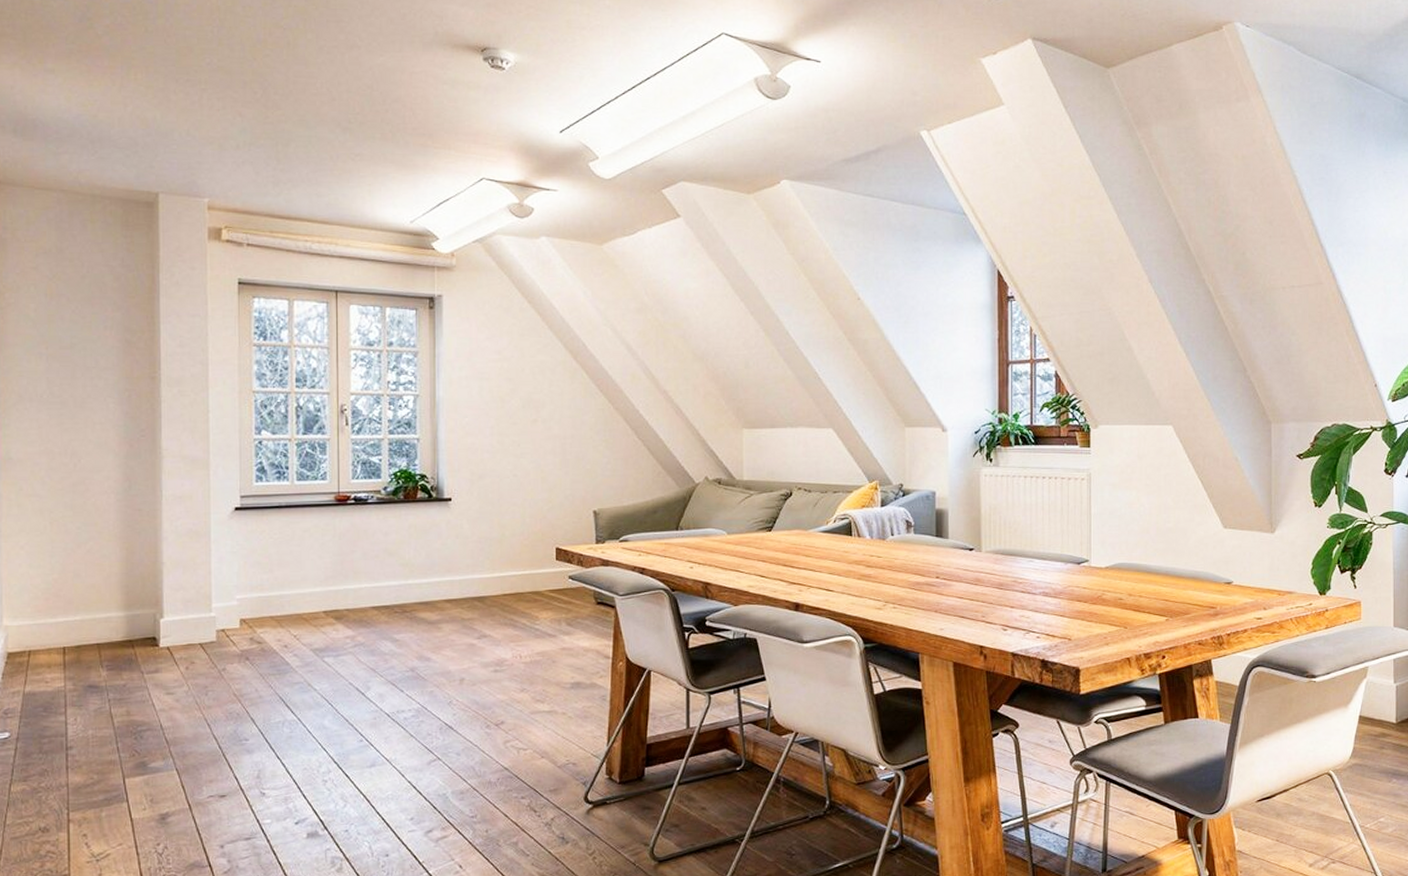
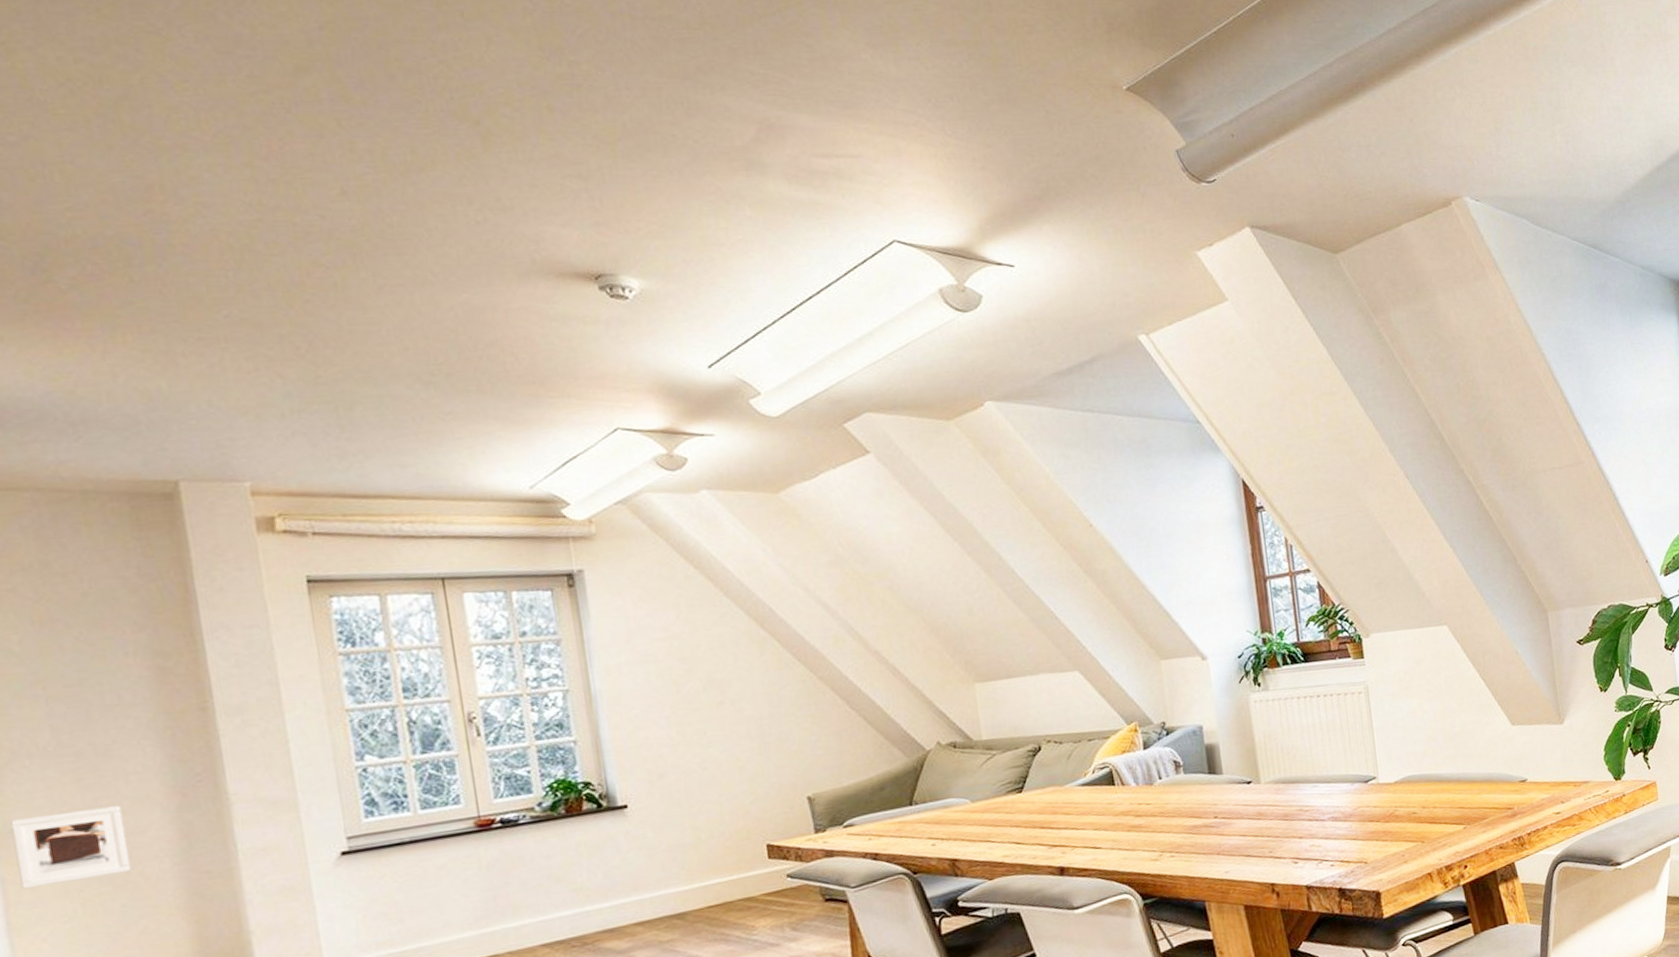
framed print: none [11,448,88,505] -> present [10,805,132,890]

